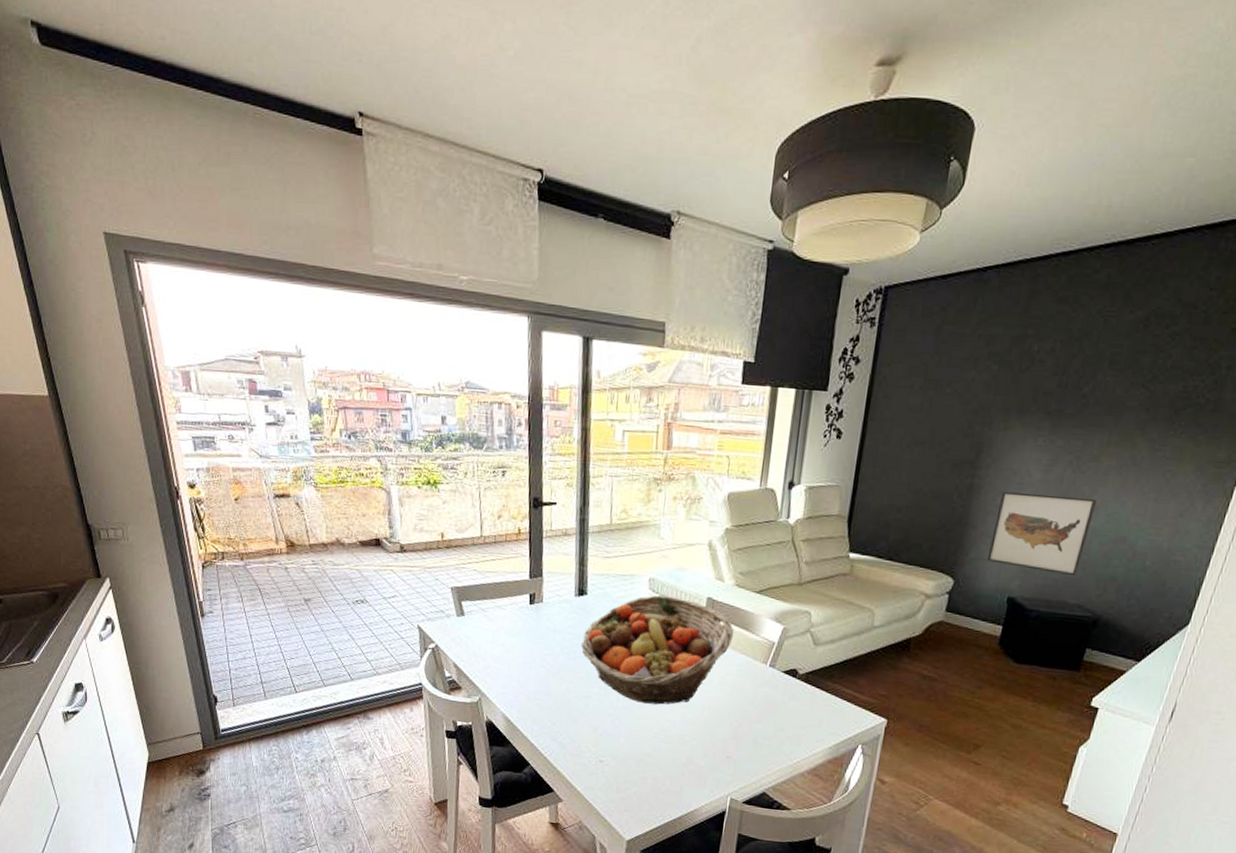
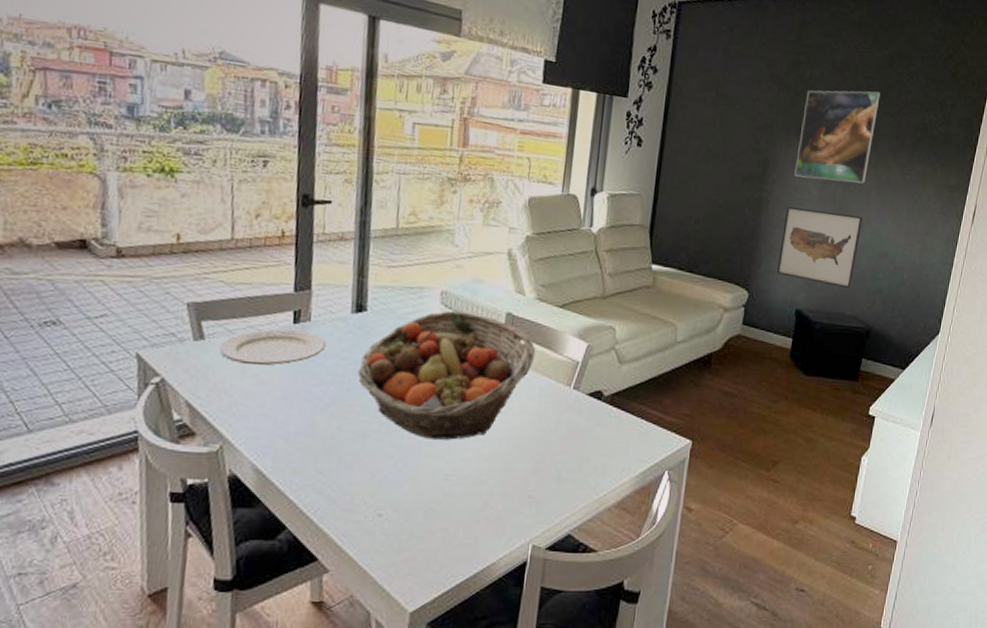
plate: none [476,608,556,638] -> present [220,328,327,366]
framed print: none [1013,360,1129,464] -> present [794,90,881,184]

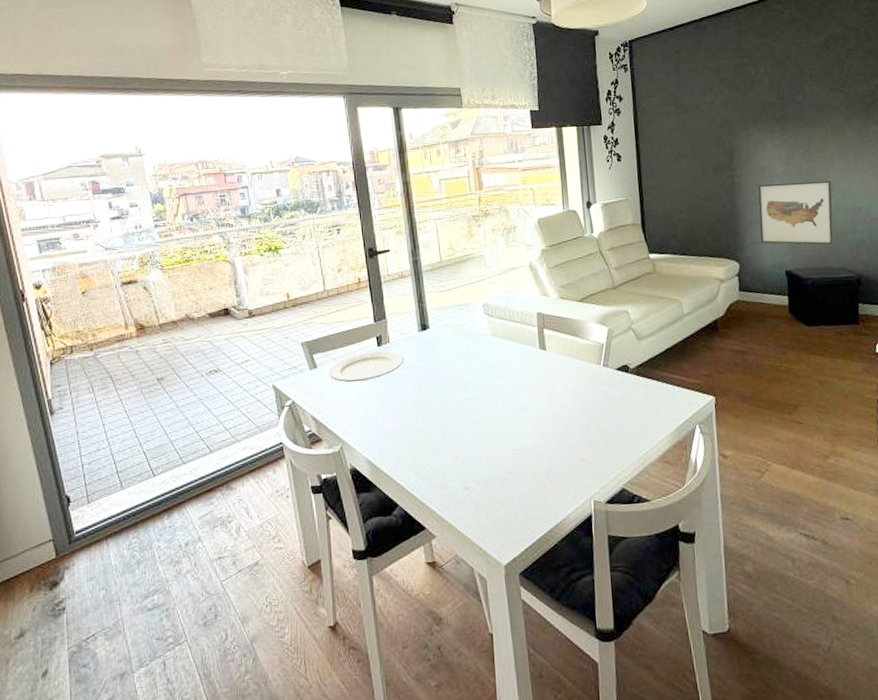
fruit basket: present [357,311,536,440] -> none [430,317,567,423]
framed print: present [794,90,881,184] -> none [756,73,826,159]

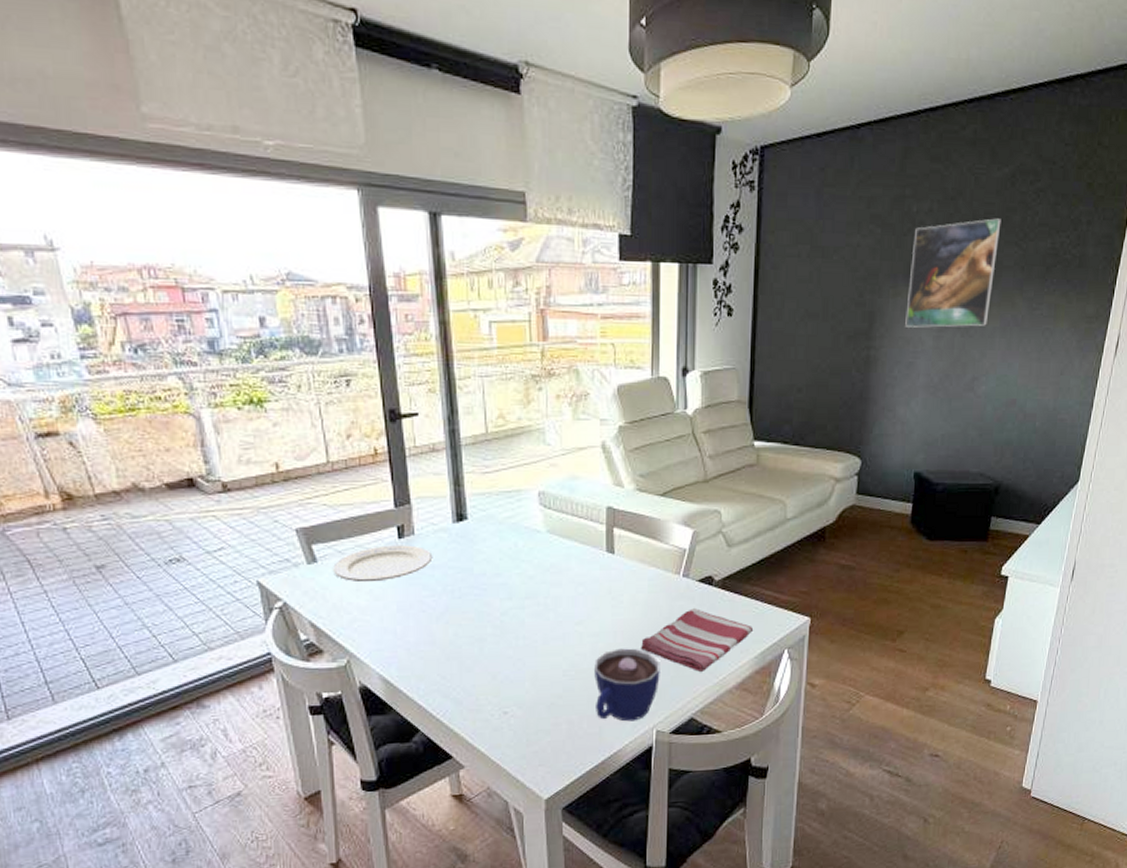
cup: none [537,428,593,493] -> present [594,648,660,722]
dish towel: none [574,393,668,447] -> present [641,608,754,672]
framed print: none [756,73,826,159] -> present [905,218,1001,328]
wall art: present [758,180,834,245] -> none [890,361,986,444]

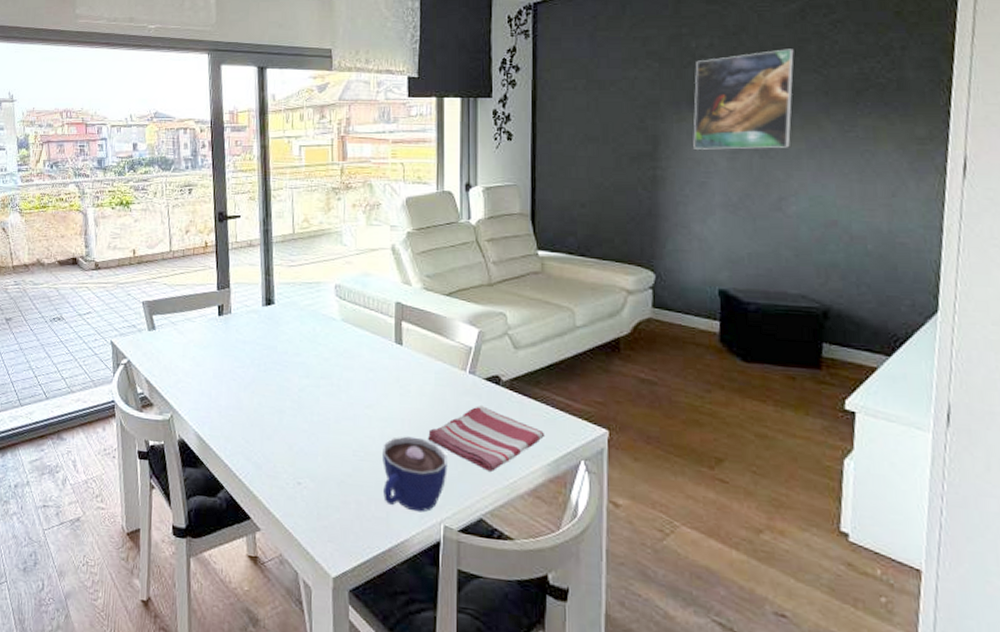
plate: present [333,545,433,583] -> none [167,320,245,351]

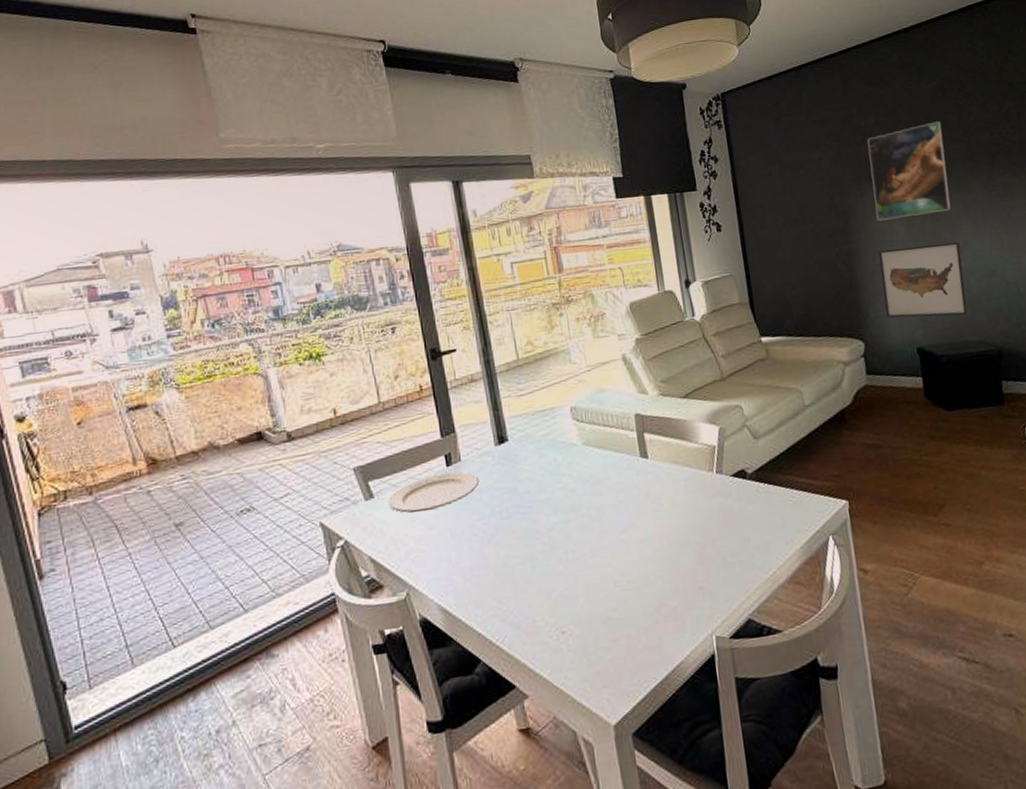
plate: none [167,320,245,351] -> present [389,471,480,513]
cup: present [382,436,448,512] -> none [644,551,711,630]
dish towel: present [428,406,545,471] -> none [686,503,795,569]
wall art: none [687,180,795,265] -> present [878,241,968,318]

